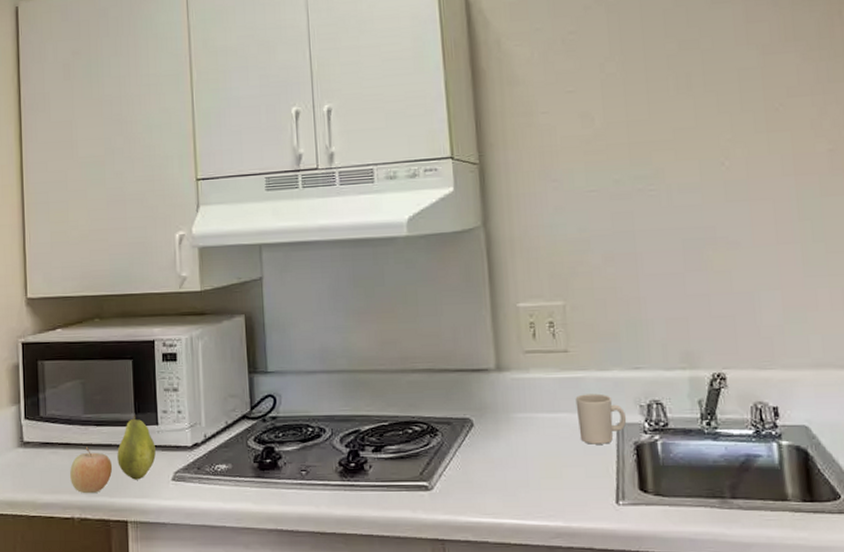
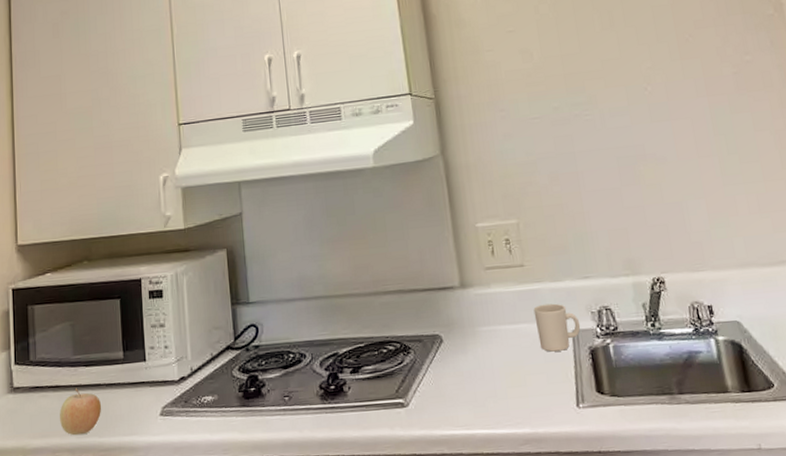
fruit: present [117,414,156,480] -> none [106,352,144,418]

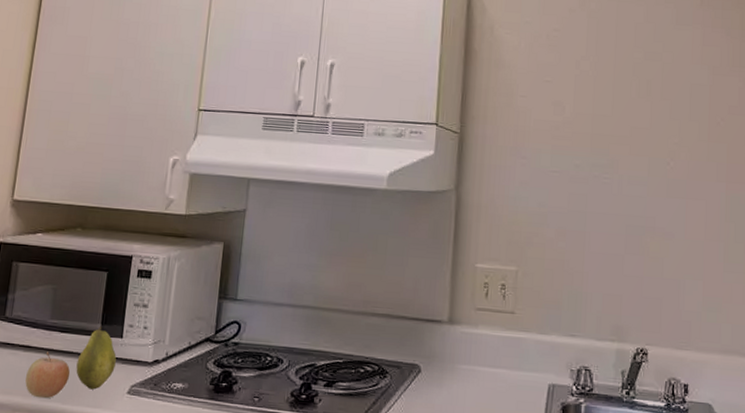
fruit: none [106,352,144,418] -> present [76,325,117,390]
mug: present [533,303,581,352] -> none [514,353,558,402]

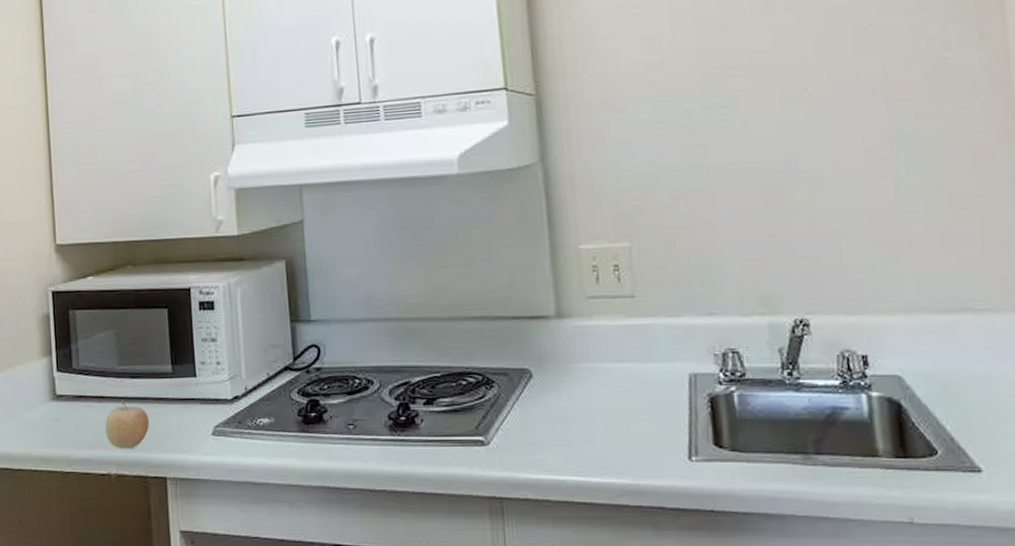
fruit: present [76,325,117,390] -> none [154,366,195,435]

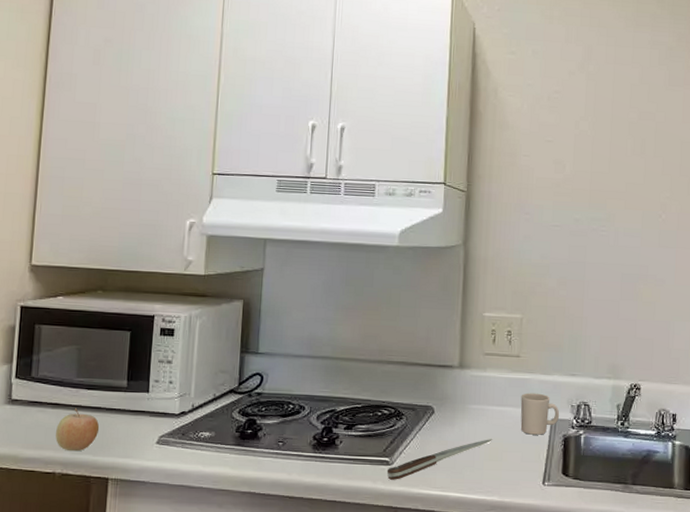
kitchen knife: none [483,405,613,464] -> present [386,439,492,480]
mug: none [643,342,700,396] -> present [520,393,560,435]

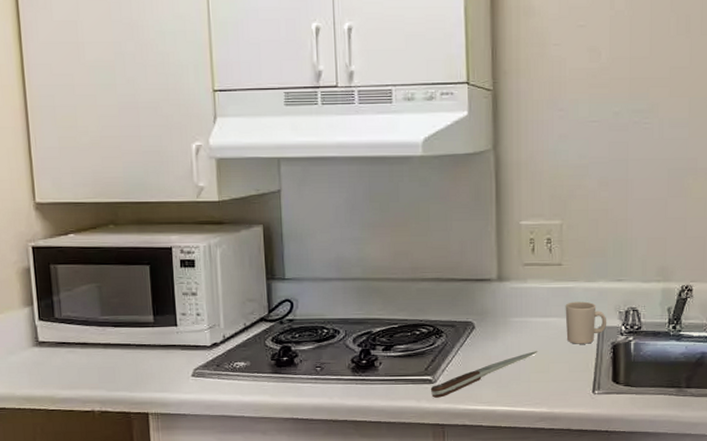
fruit: present [56,408,100,452] -> none [88,346,132,389]

